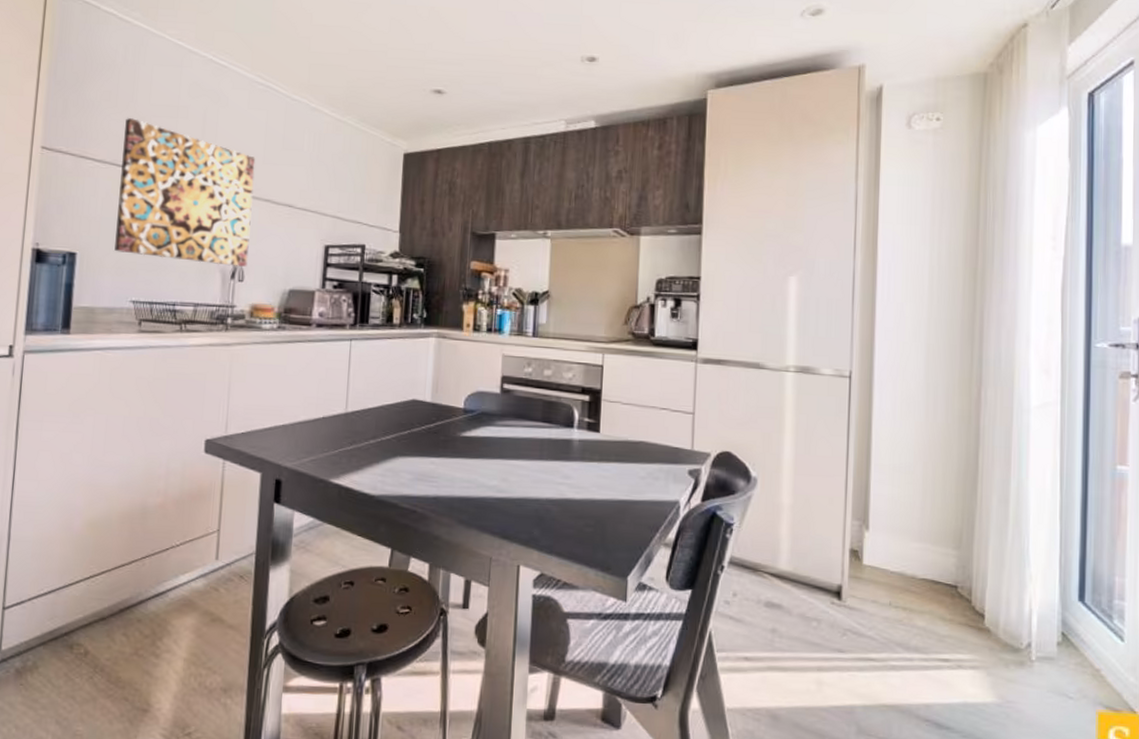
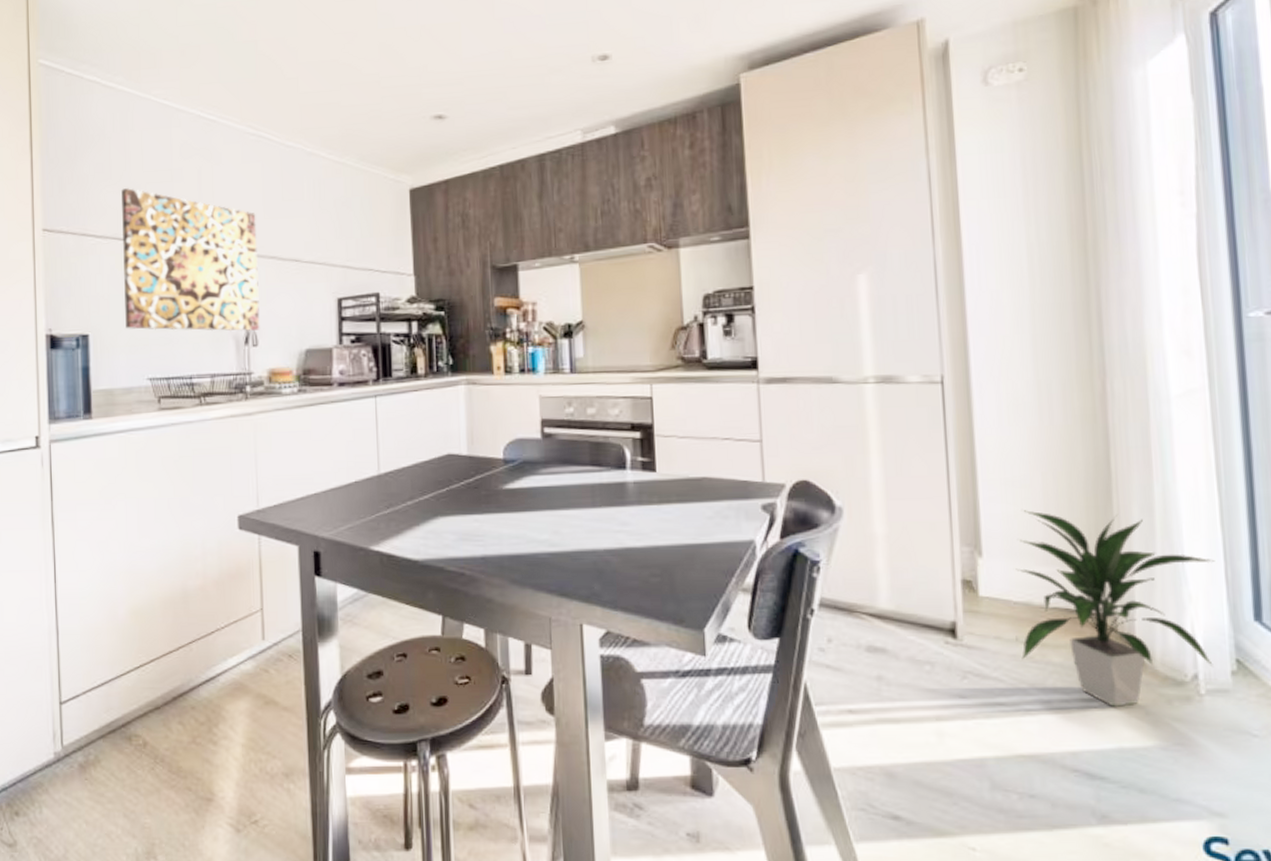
indoor plant: none [892,493,1053,667] -> present [1016,510,1215,707]

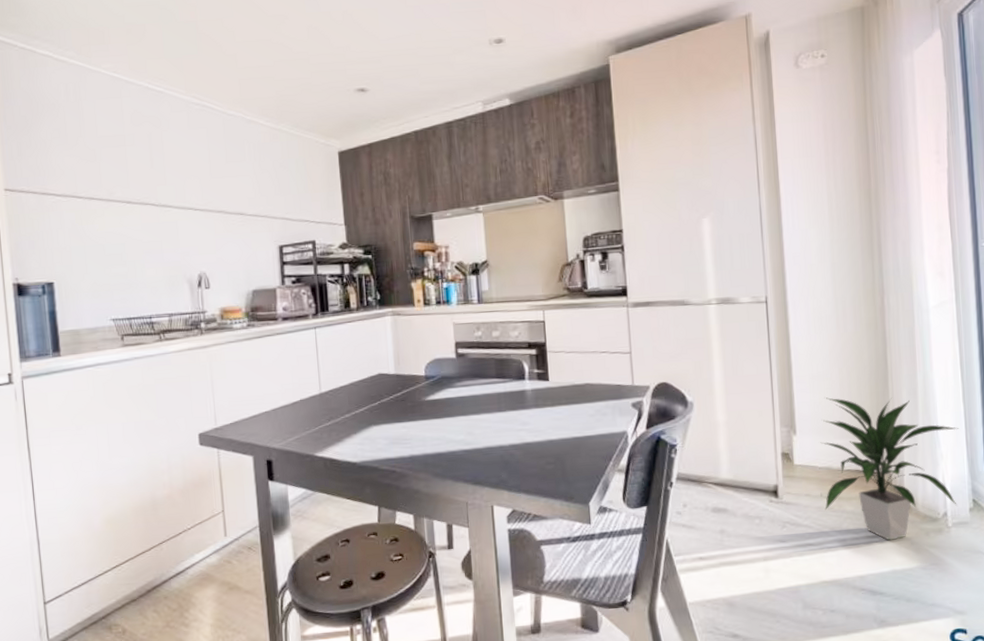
wall art: present [121,188,260,332] -> none [78,152,211,277]

